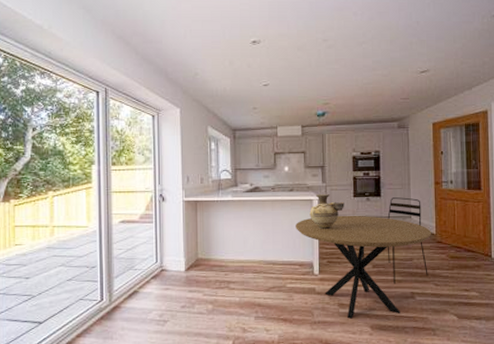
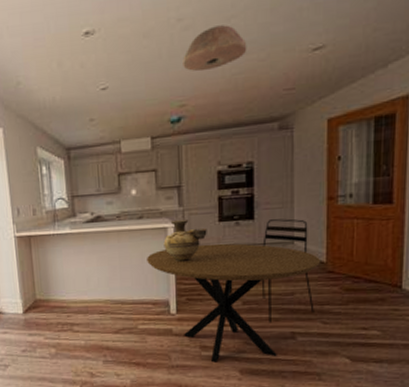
ceiling light: none [327,48,374,80] -> present [183,25,247,72]

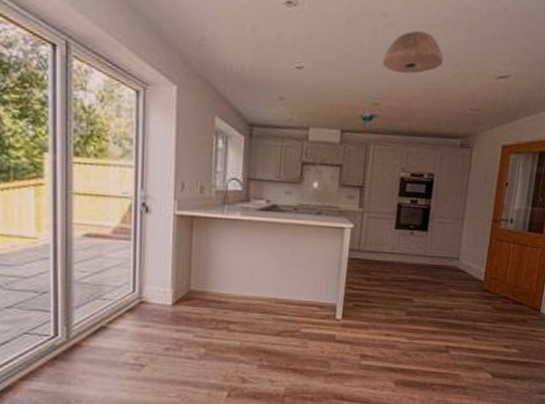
dining table: present [147,243,320,363] -> none [319,250,479,372]
ceramic jug: present [163,219,207,263] -> none [338,221,383,267]
dining chair: present [230,219,314,323] -> none [395,234,474,336]

